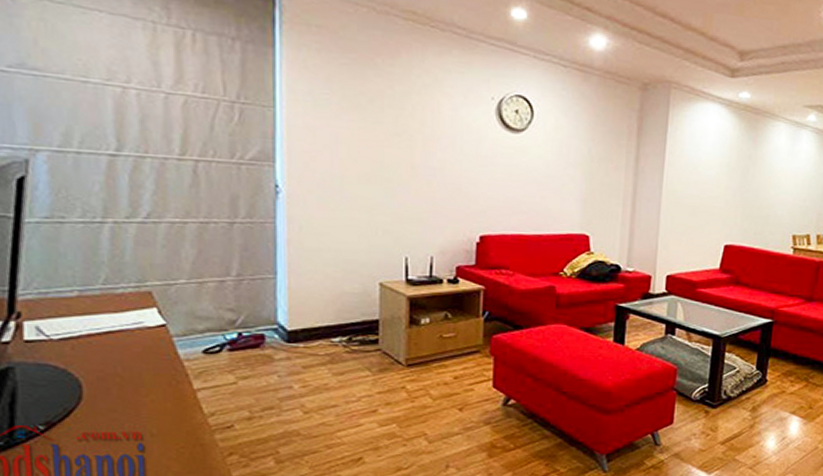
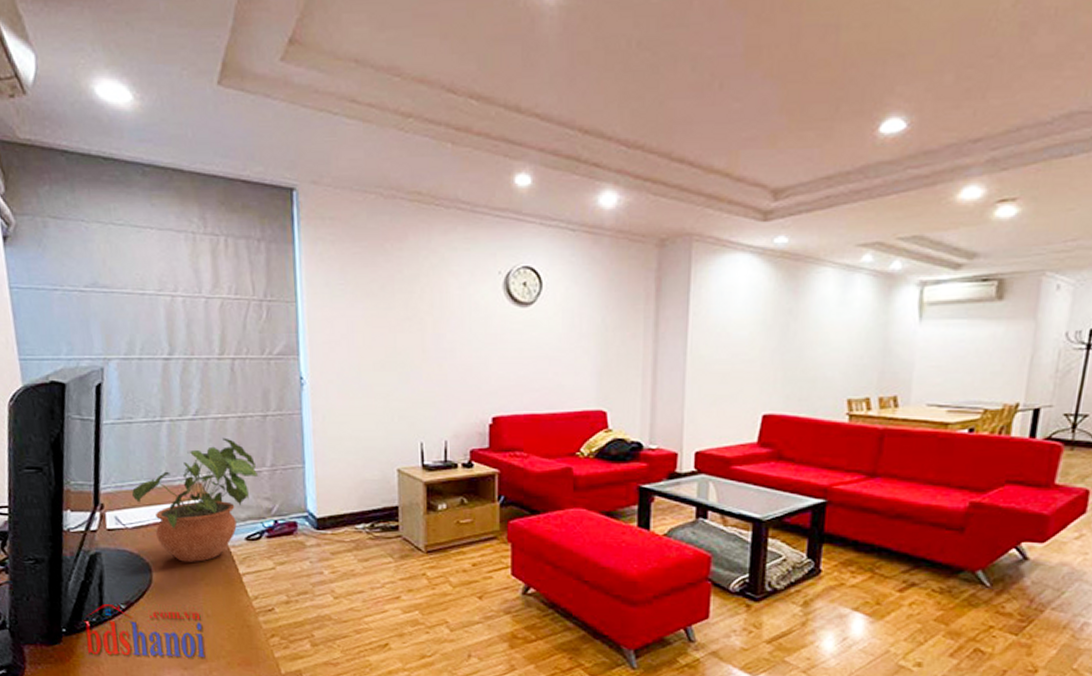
potted plant: none [59,243,222,377] -> present [131,437,259,562]

